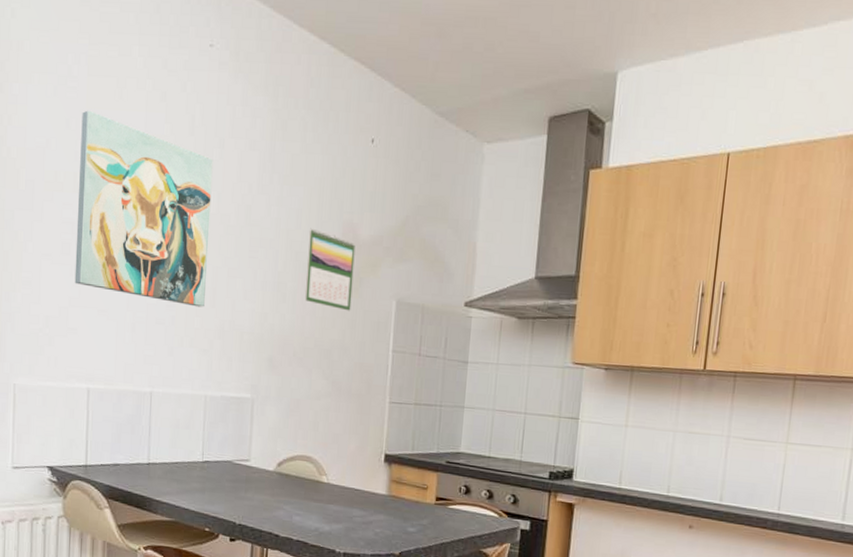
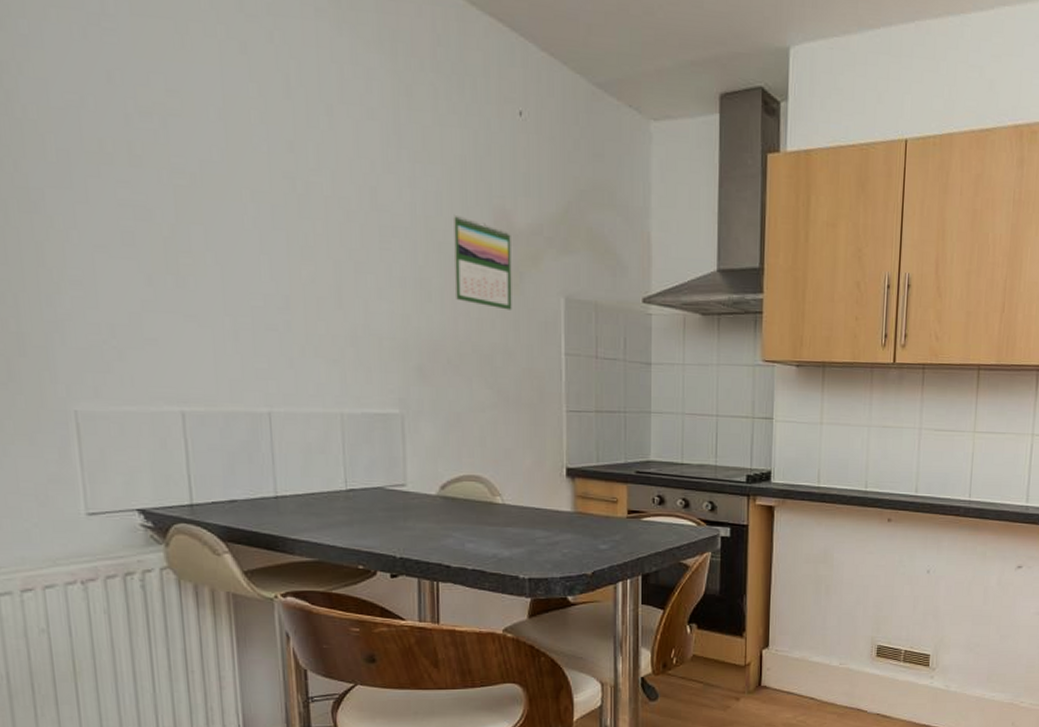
wall art: present [74,110,213,307] -> none [128,60,328,309]

